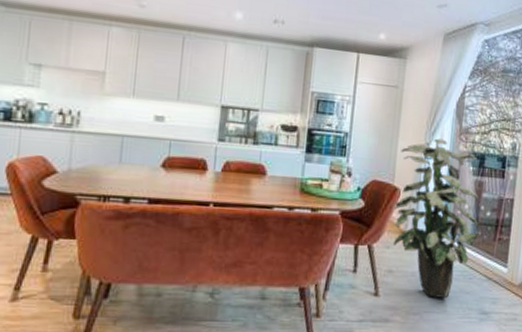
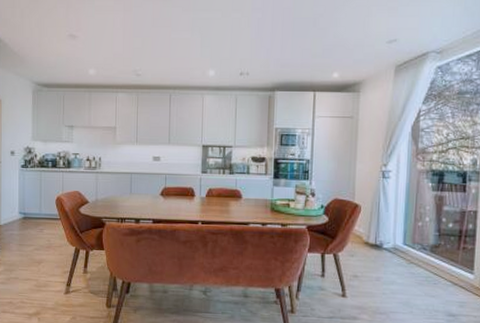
indoor plant: present [392,138,480,299] -> none [355,159,442,302]

